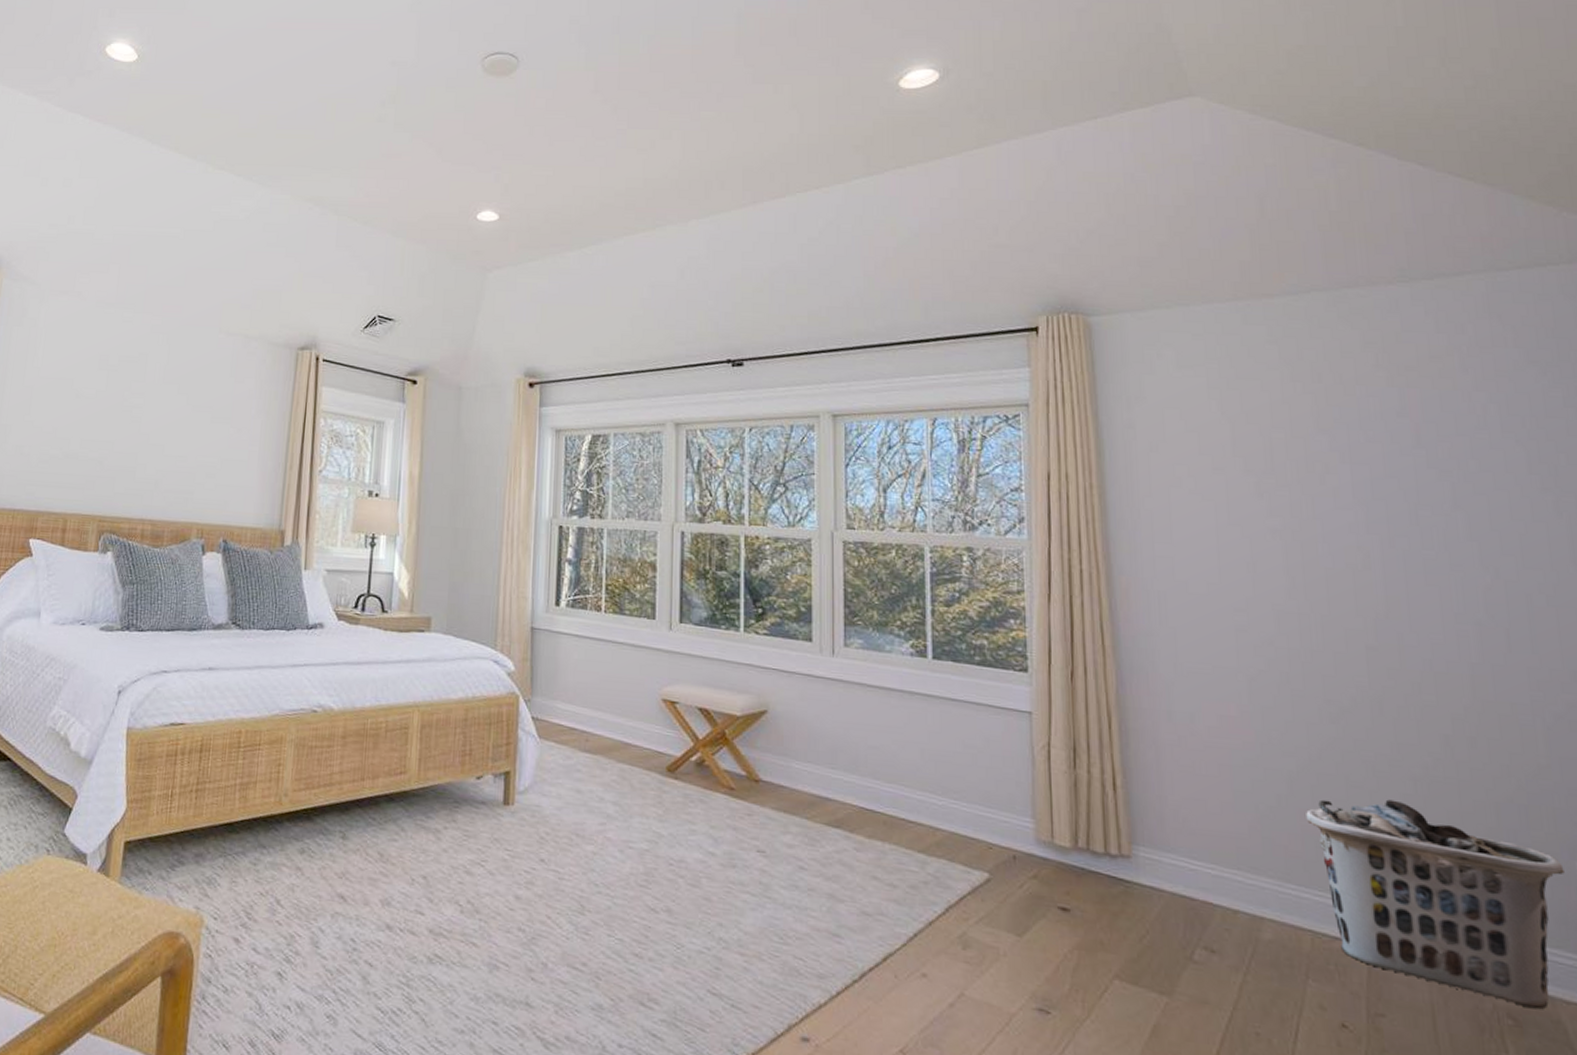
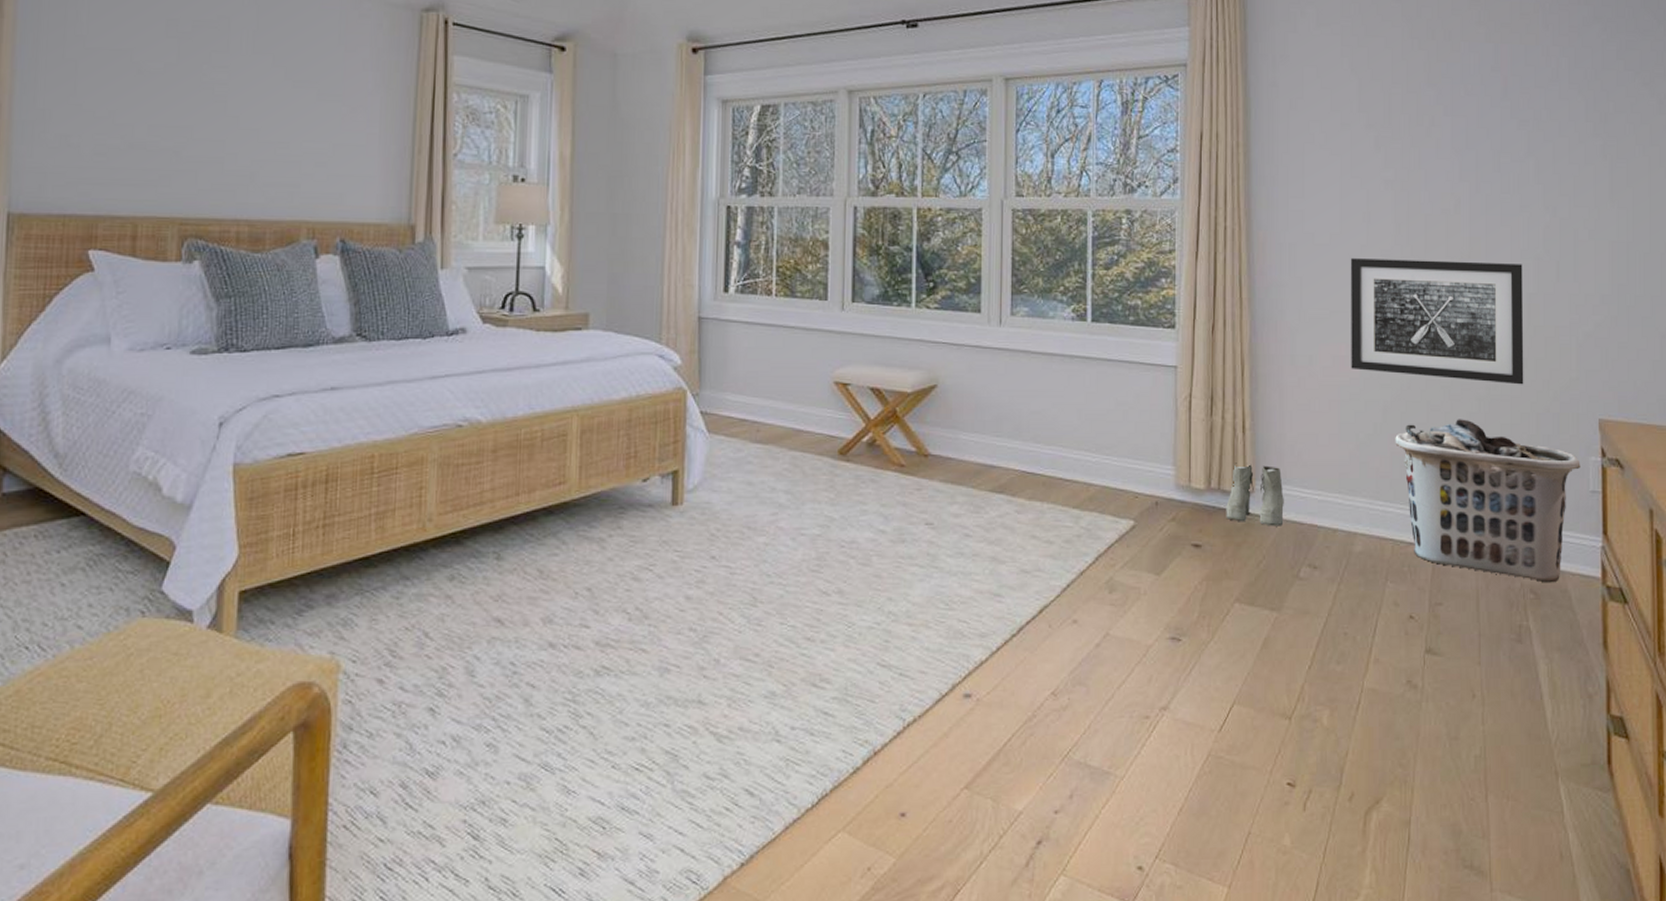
boots: none [1097,822,1169,899] -> present [1226,463,1284,526]
wall art: none [1234,611,1474,768] -> present [1350,258,1524,385]

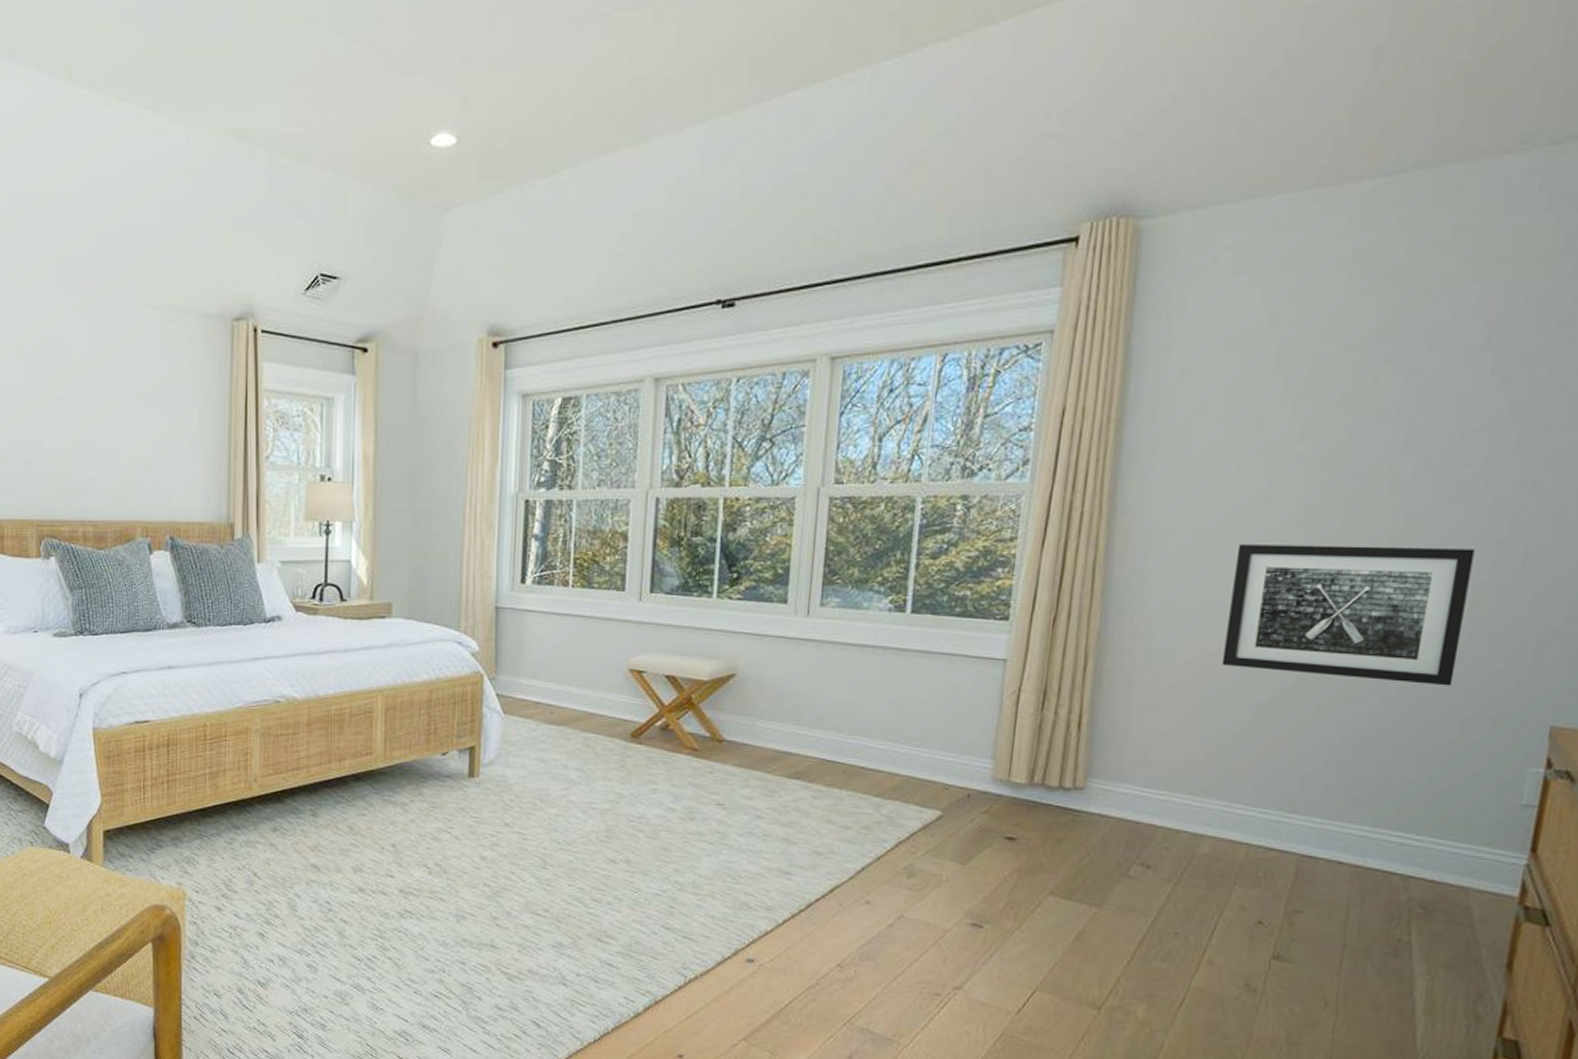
boots: present [1226,463,1284,526] -> none [1048,759,1120,824]
clothes hamper: present [1395,419,1581,583] -> none [1267,721,1515,899]

